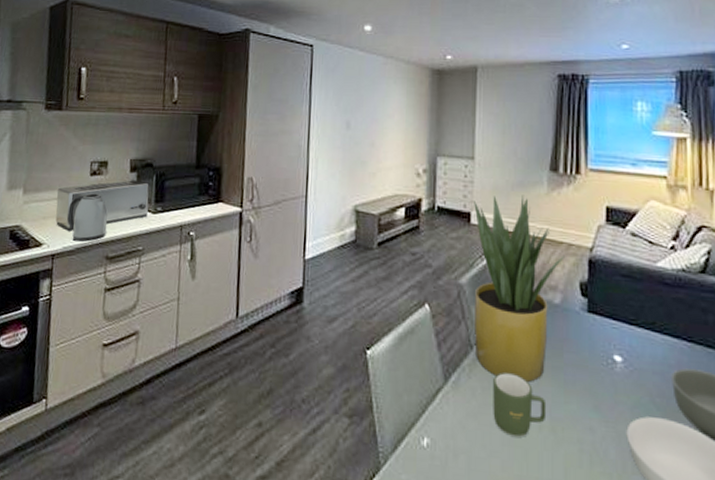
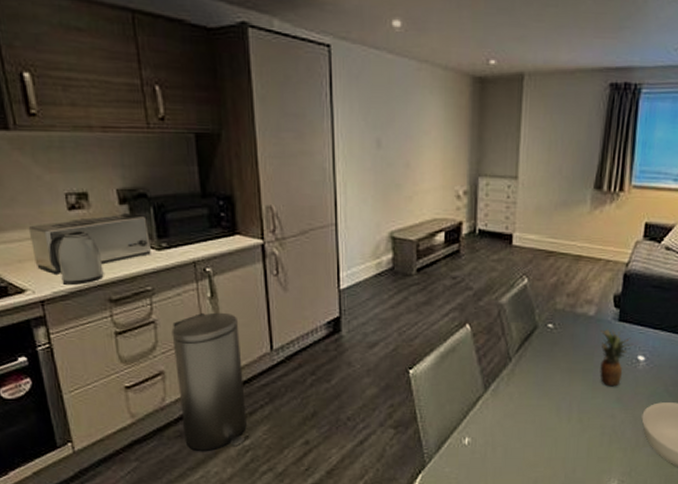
pedal bin: none [145,275,211,424] -> present [171,312,247,452]
planter: present [474,195,565,382] -> none [513,214,602,384]
mug: present [493,372,547,437] -> none [528,377,576,428]
fruit: none [568,320,607,391] -> present [600,329,633,387]

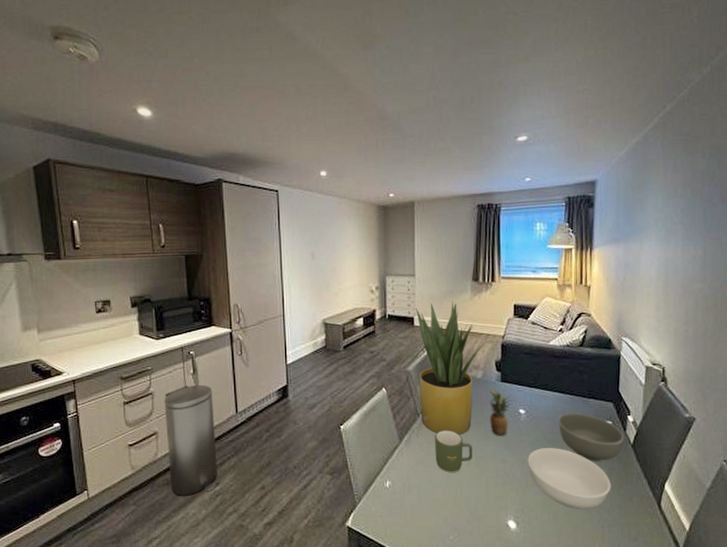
toaster: present [28,213,152,274] -> none [68,314,153,360]
kettle: present [48,230,104,286] -> none [81,327,118,368]
planter: none [513,214,602,384] -> present [416,300,484,434]
mug: none [528,377,576,428] -> present [435,429,473,472]

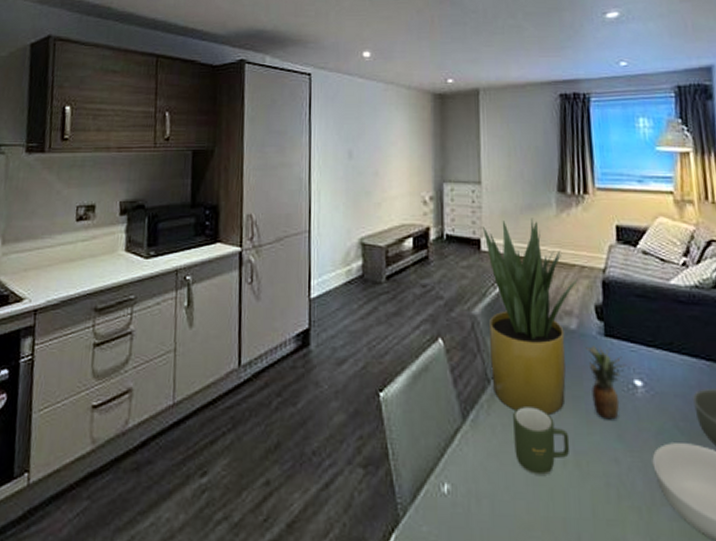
pedal bin: present [164,384,217,497] -> none [140,322,211,491]

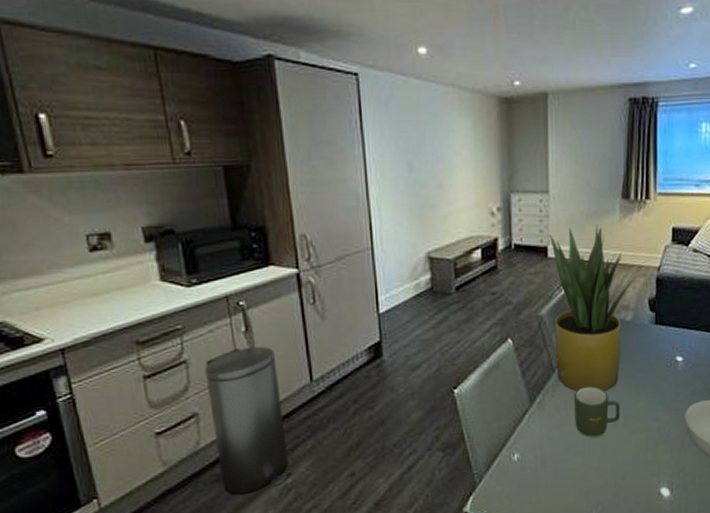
pedal bin: none [140,322,211,491] -> present [204,346,288,496]
fruit: present [586,346,626,420] -> none [638,332,671,390]

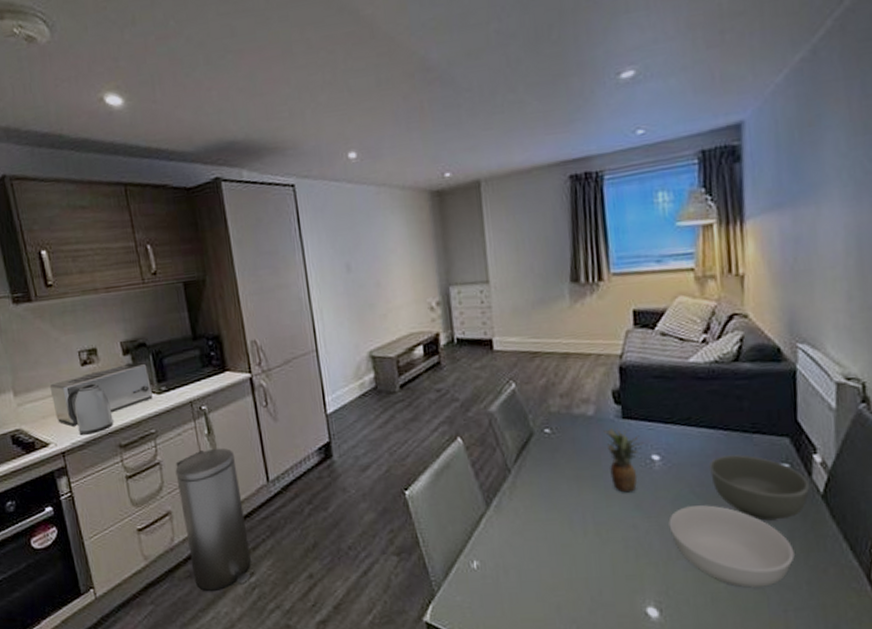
toaster: none [45,251,181,320] -> present [49,362,153,426]
kettle: none [68,272,130,331] -> present [66,383,114,436]
planter: present [550,224,635,391] -> none [494,312,594,494]
mug: present [574,386,621,437] -> none [534,488,590,546]
fruit: none [638,332,671,390] -> present [603,428,644,493]

